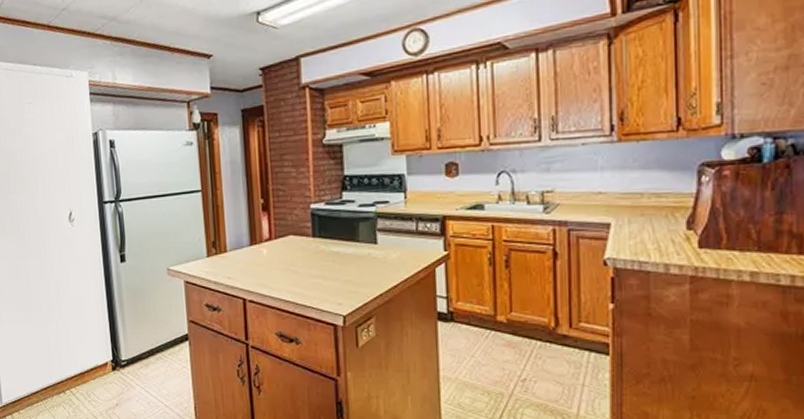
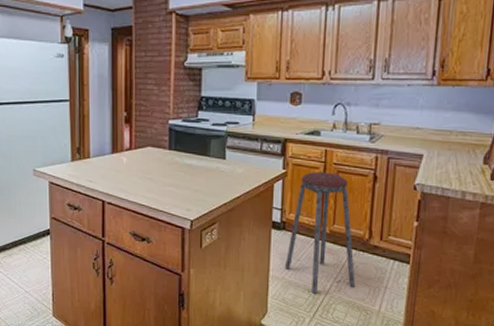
music stool: none [456,251,546,396] -> present [284,172,356,294]

